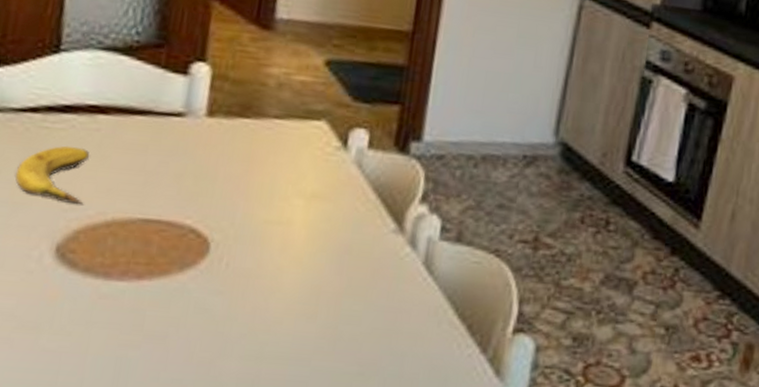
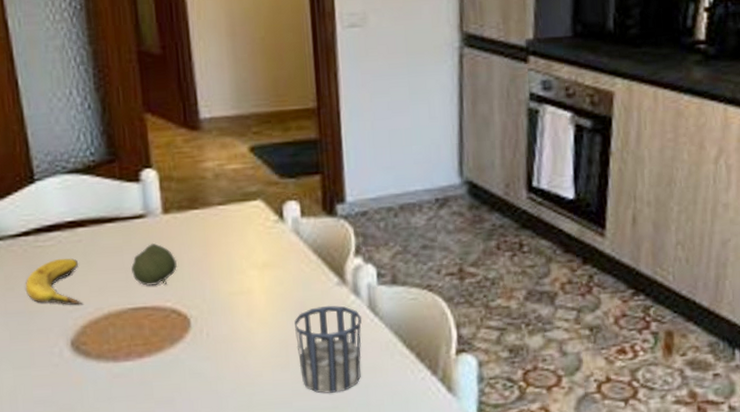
fruit: none [152,147,210,198] -> present [131,243,177,286]
cup: none [328,253,414,357] -> present [294,305,362,393]

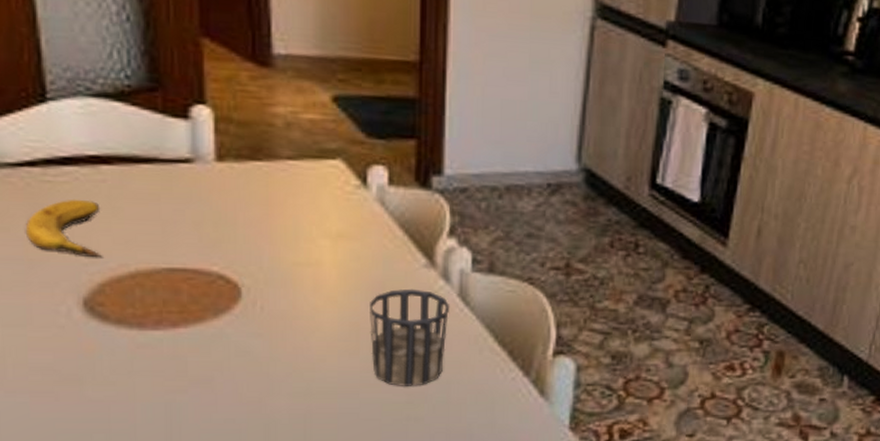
fruit: present [131,243,177,286] -> none [170,194,229,245]

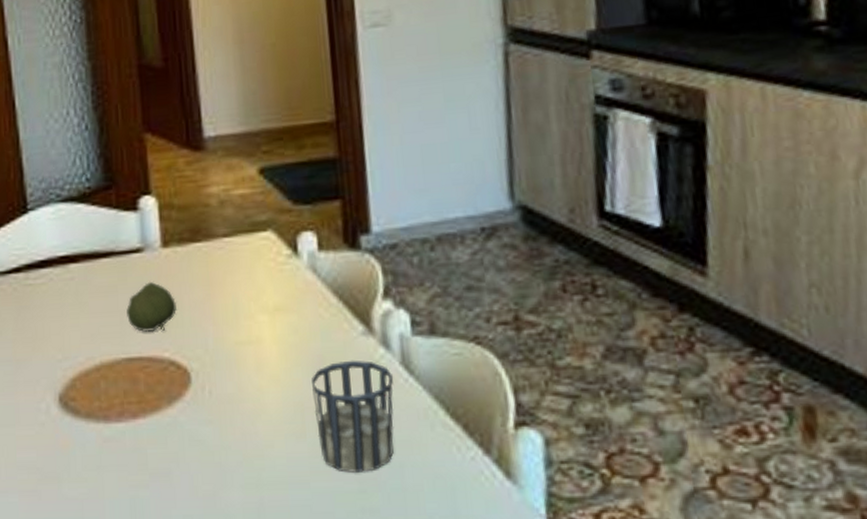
banana: present [25,199,102,258] -> none [13,298,72,354]
fruit: none [170,194,229,245] -> present [127,281,176,332]

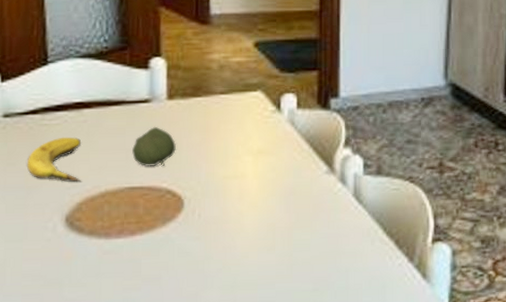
banana: none [13,298,72,354] -> present [26,137,82,183]
cup: present [312,360,395,472] -> none [283,192,347,276]

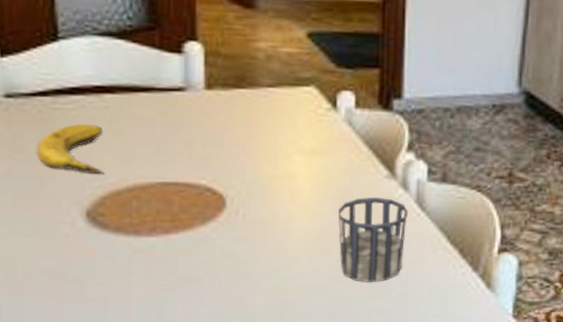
fruit: present [132,126,176,166] -> none [164,117,216,161]
cup: none [283,192,347,276] -> present [338,197,409,282]

